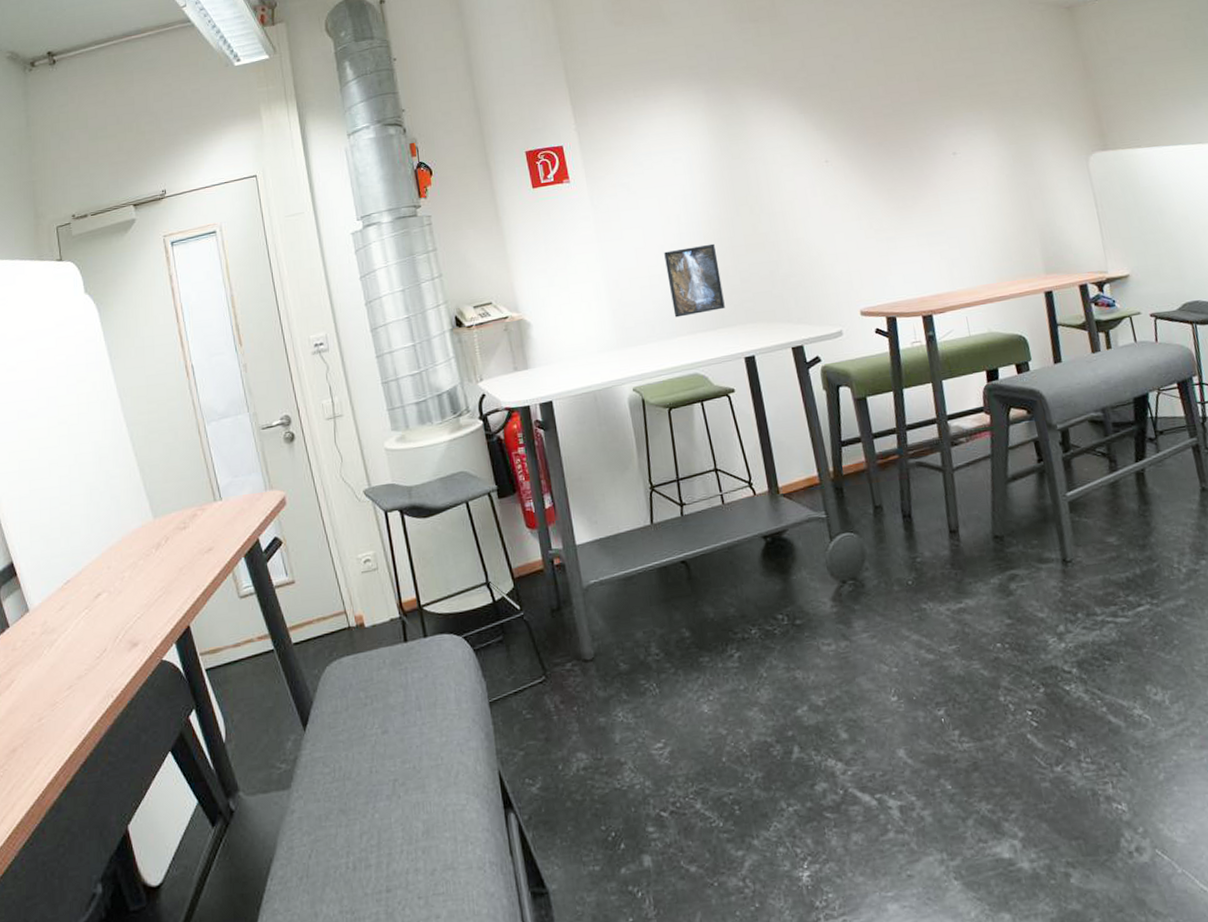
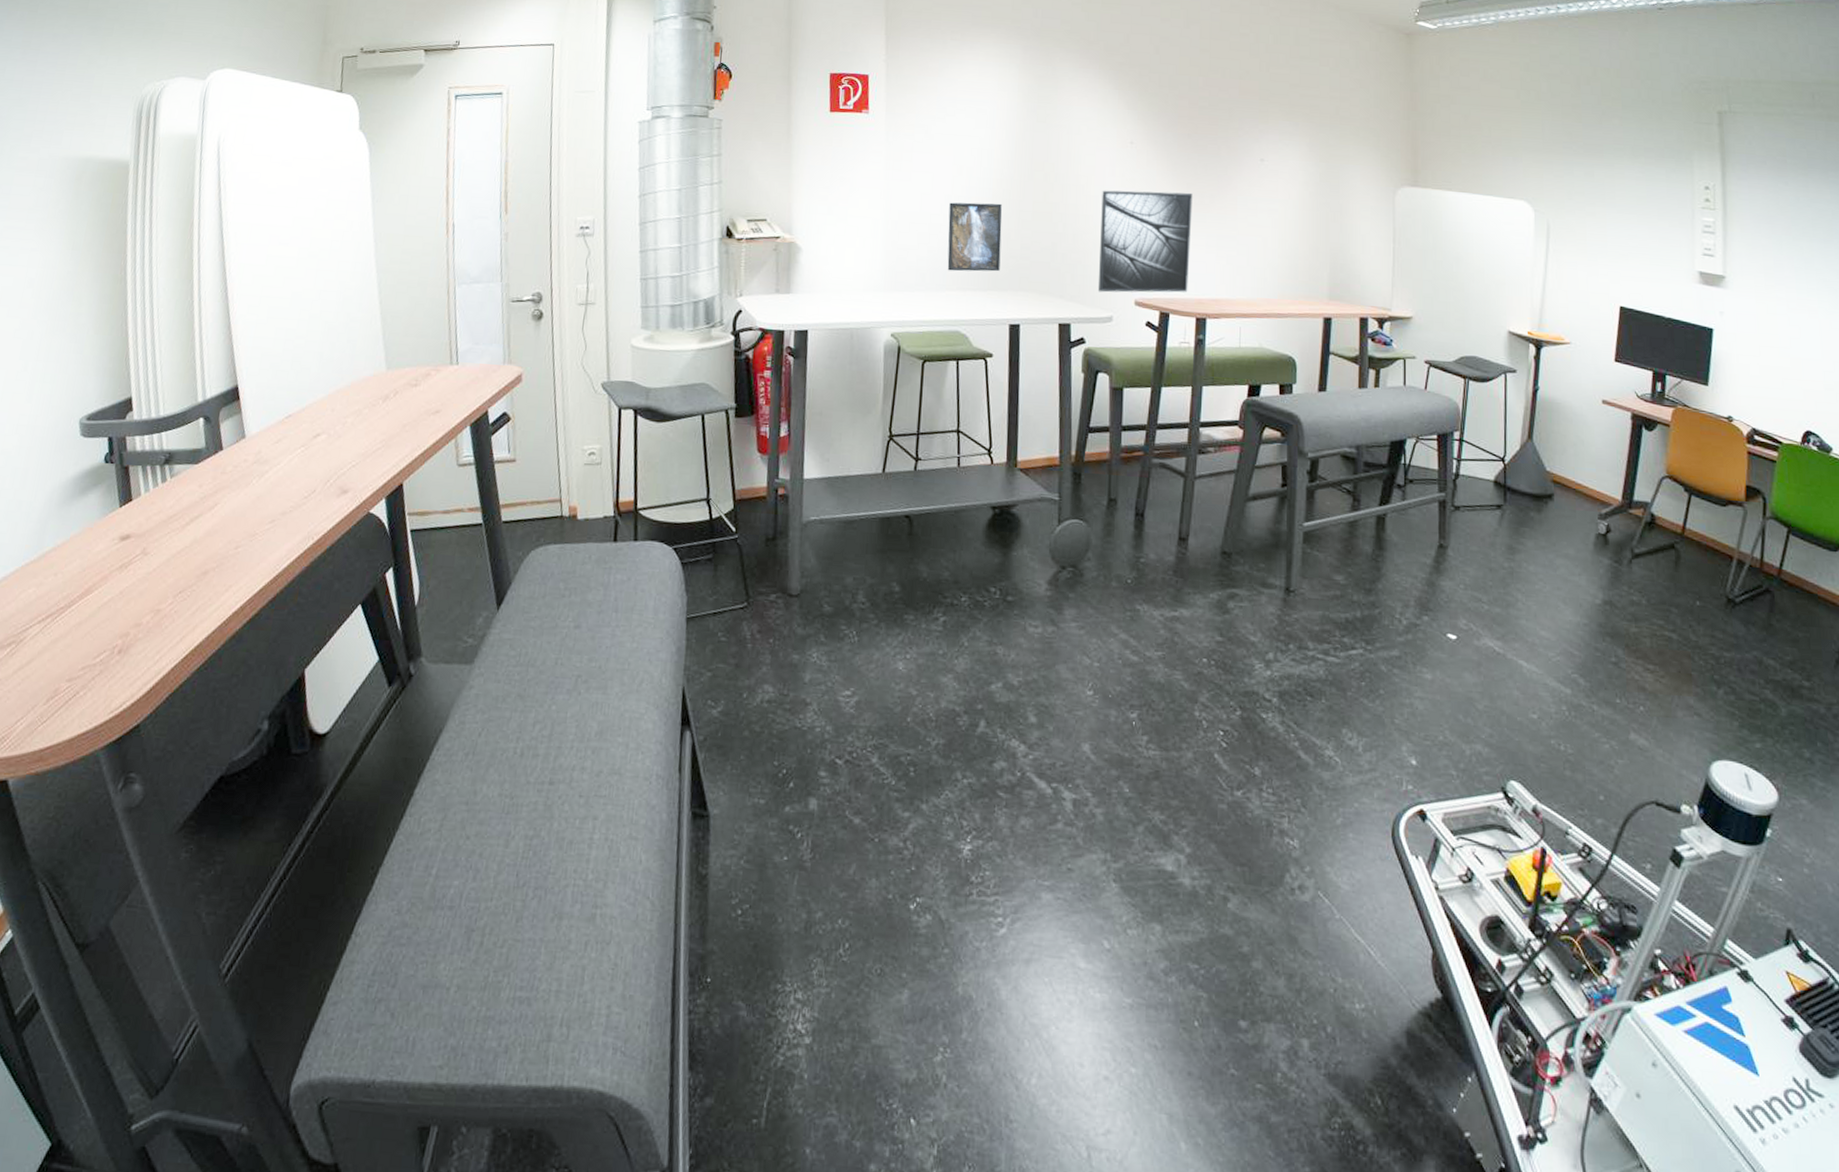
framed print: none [808,197,909,310] -> present [1097,190,1193,293]

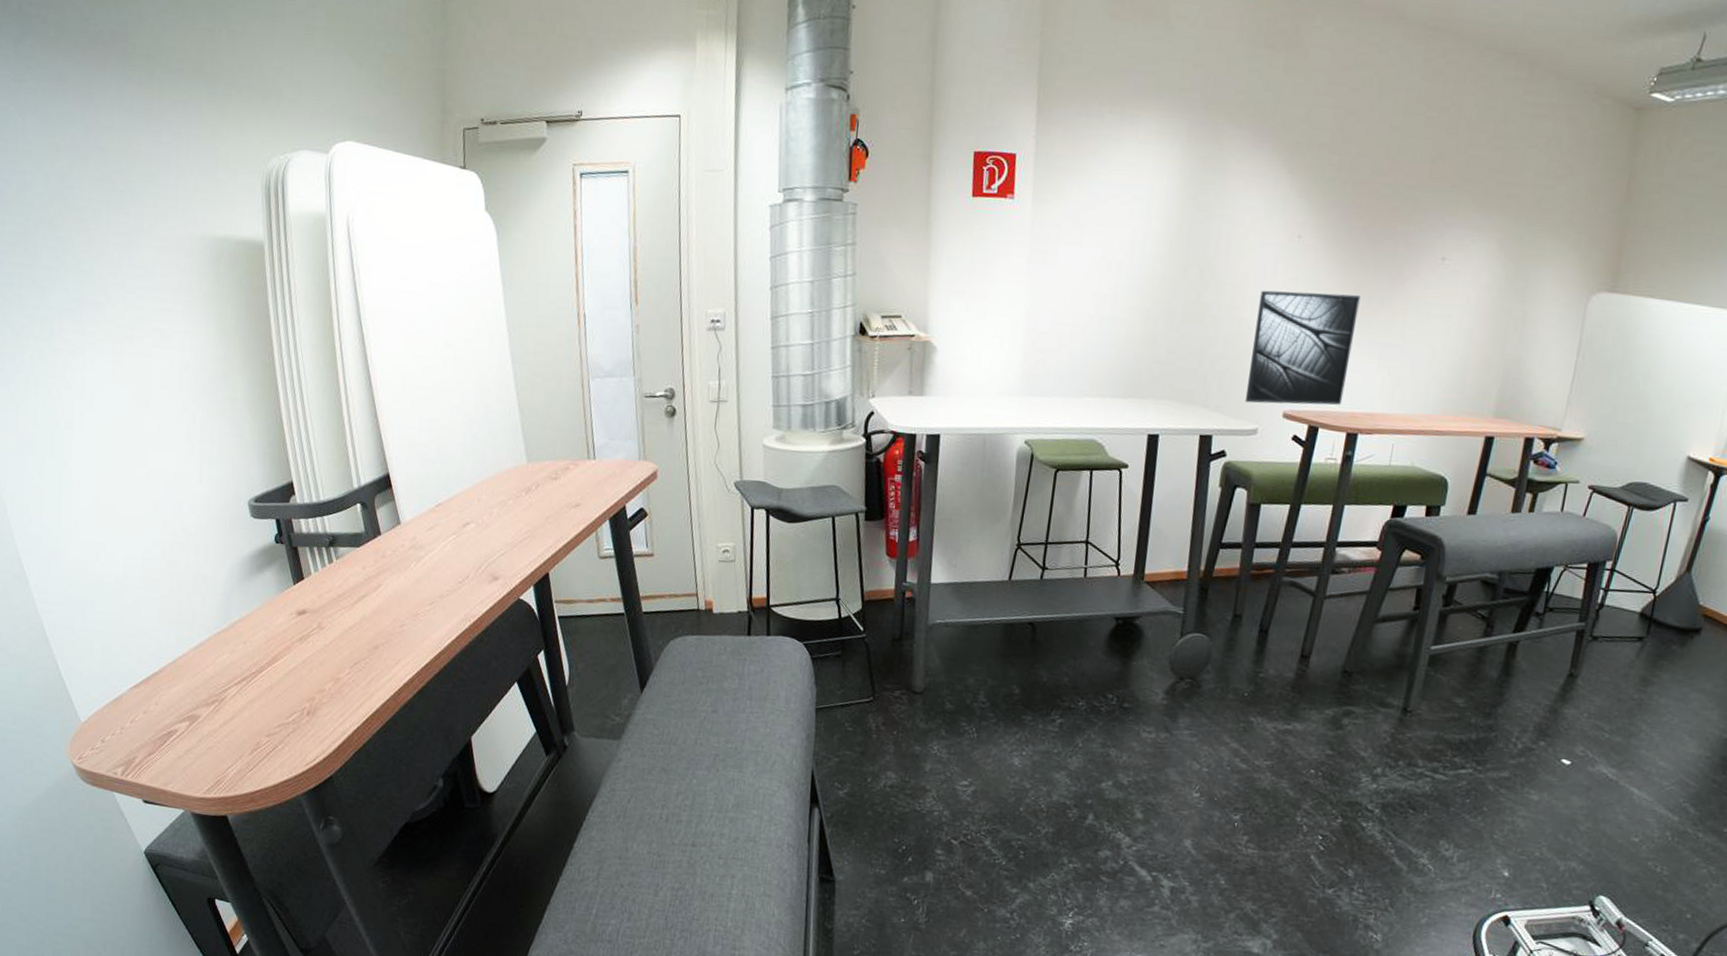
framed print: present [947,202,1002,272] -> none [1087,301,1151,378]

